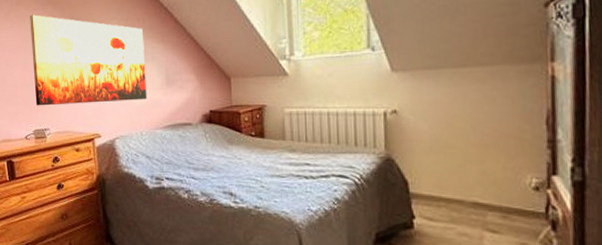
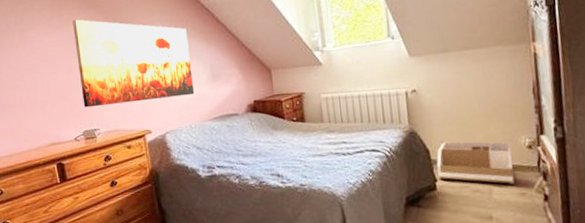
storage bin: none [415,172,514,231] -> present [436,141,515,184]

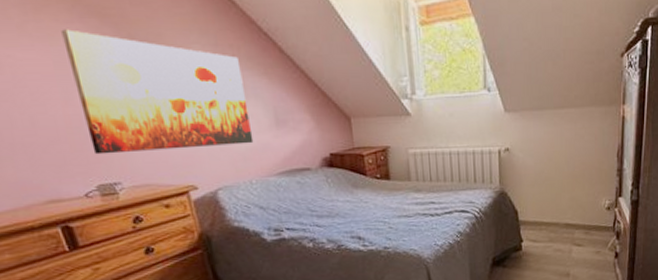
storage bin: present [436,141,515,184] -> none [523,202,593,243]

